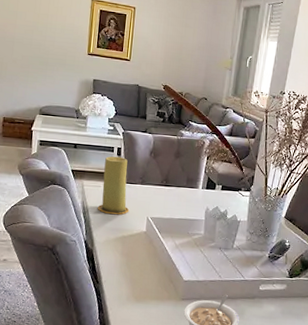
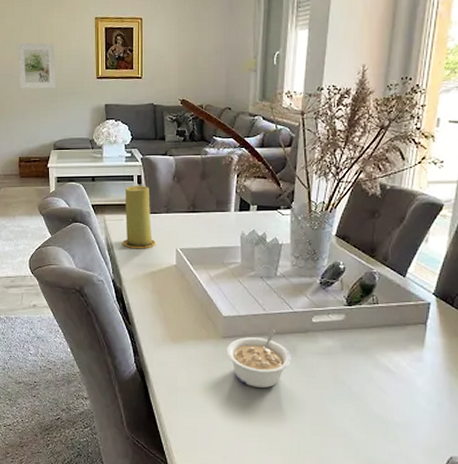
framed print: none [10,9,50,58] -> present [17,42,56,89]

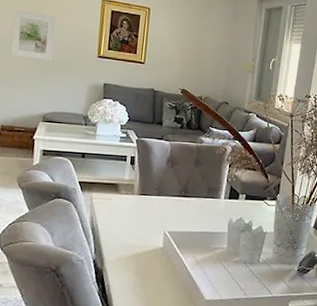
candle: present [122,185,156,249] -> none [107,165,144,230]

